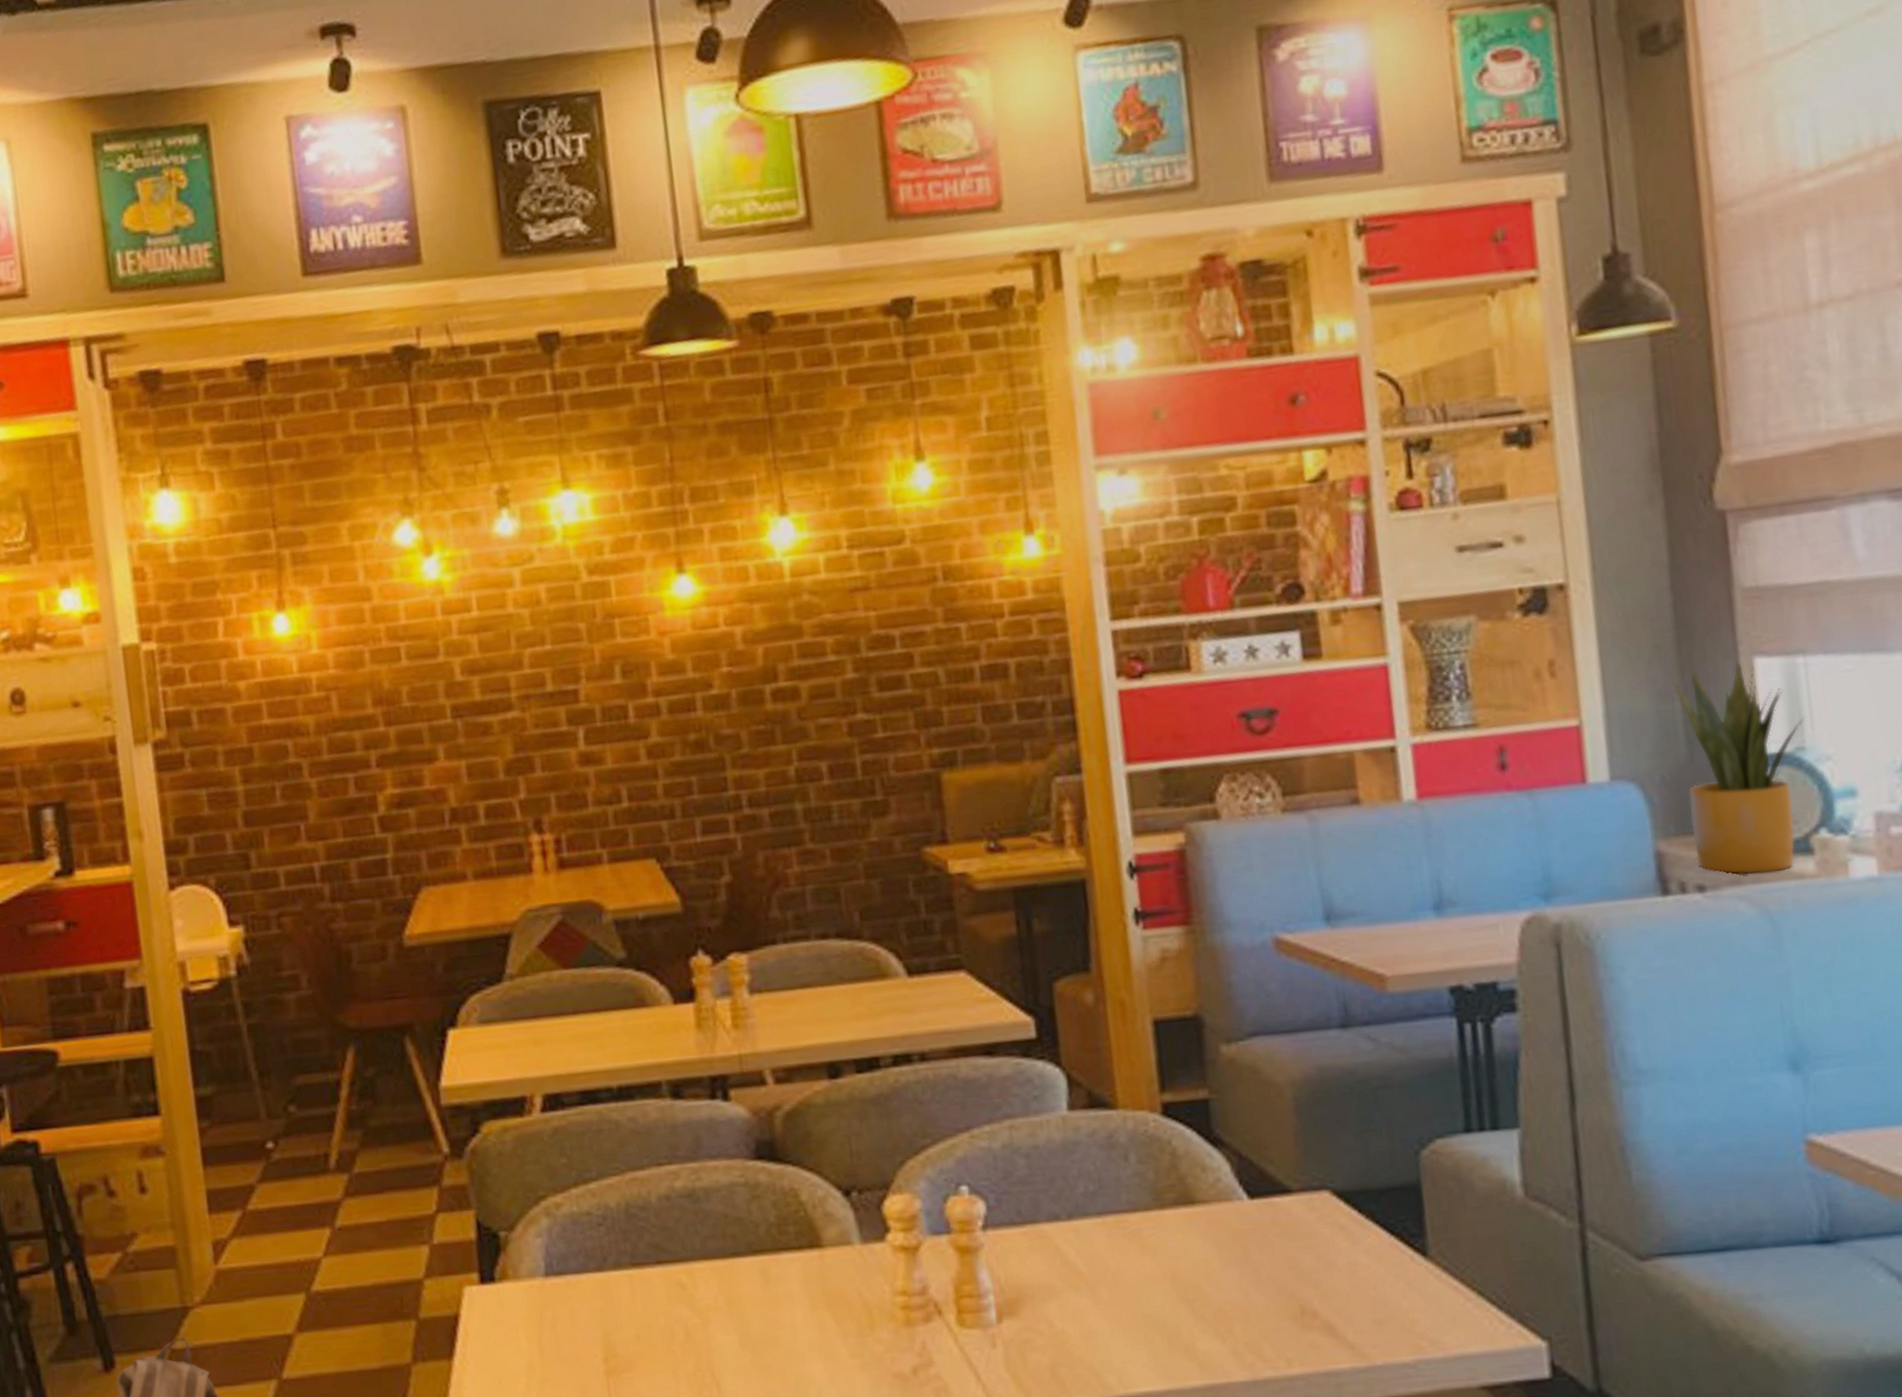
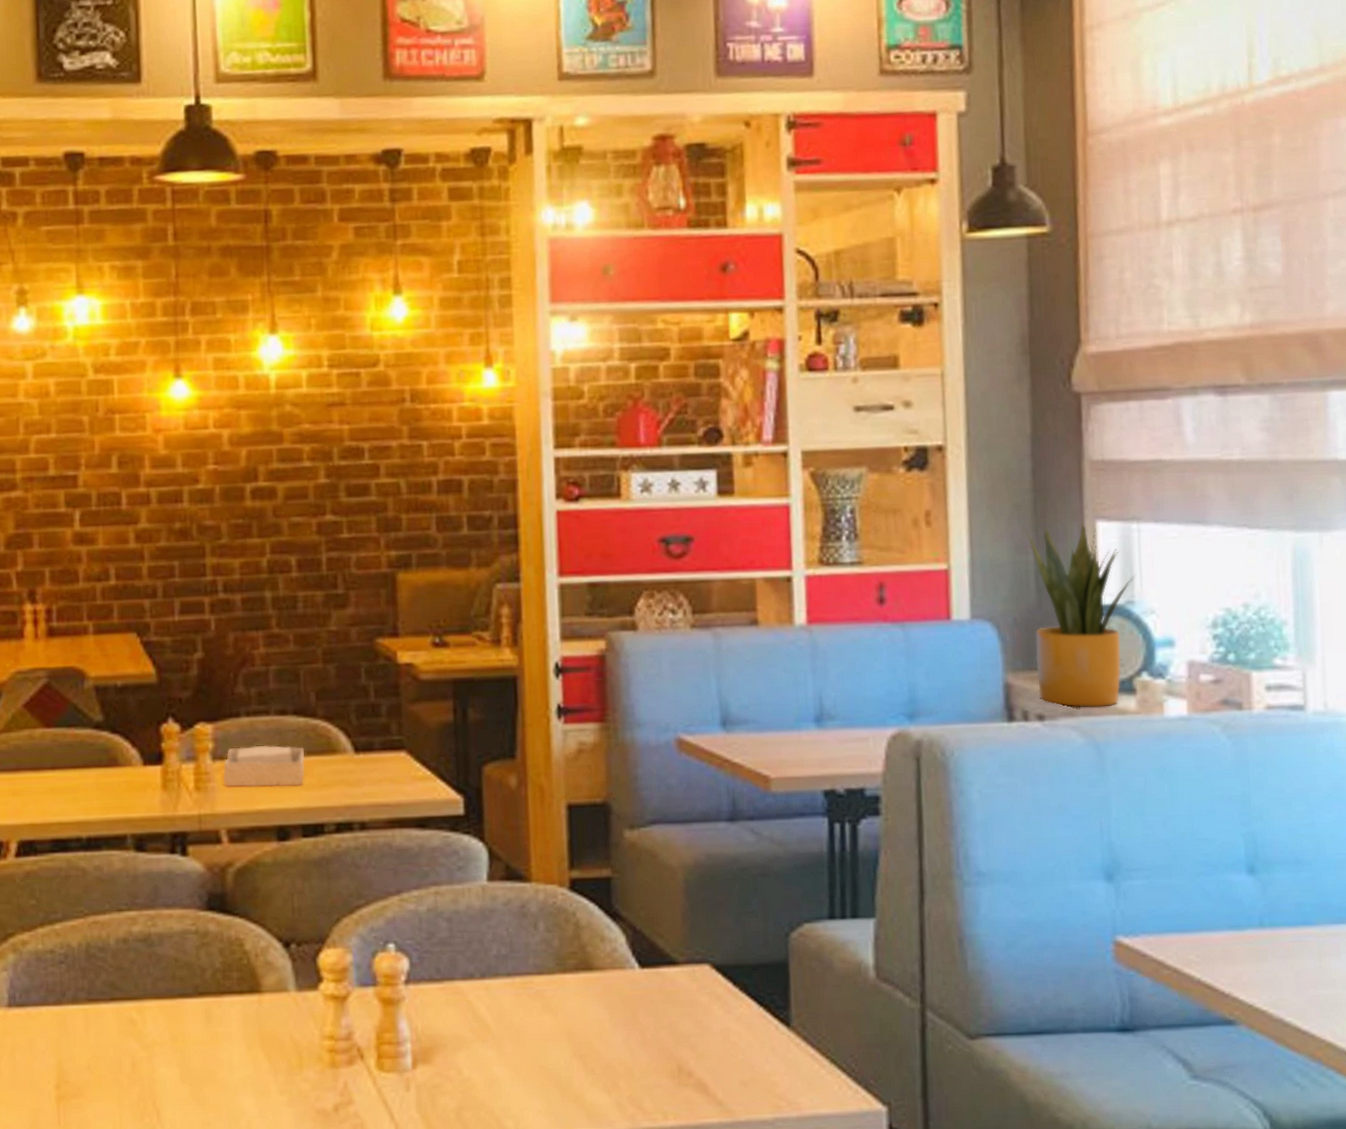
napkin holder: none [762,973,853,1022] -> present [223,745,305,787]

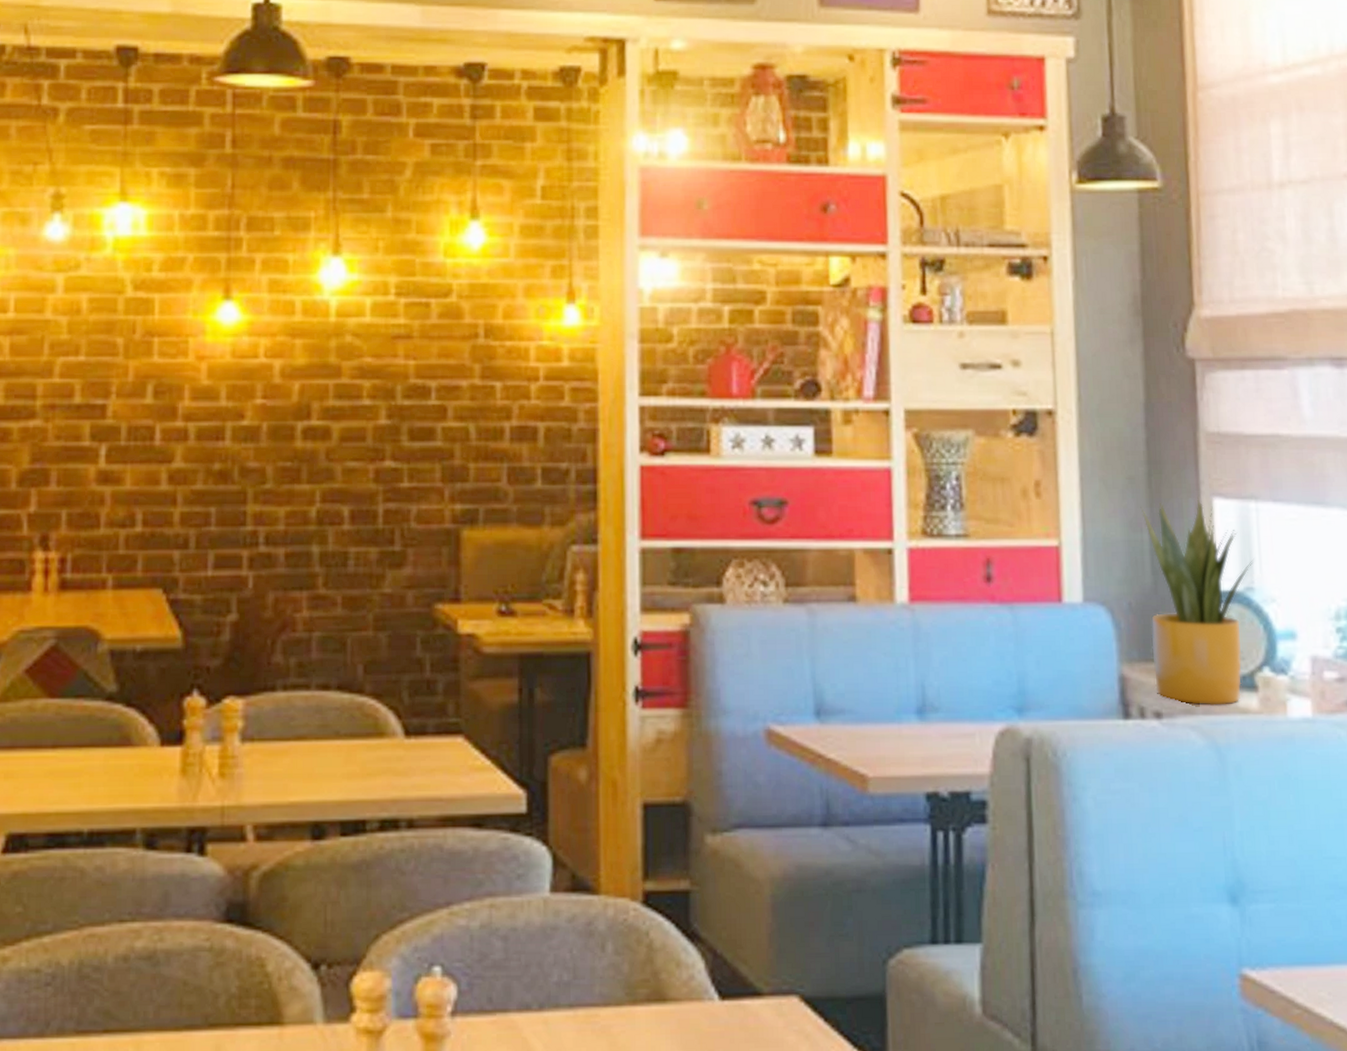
napkin holder: present [223,745,305,787] -> none [252,725,348,776]

